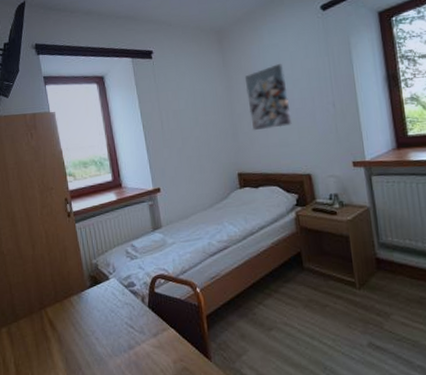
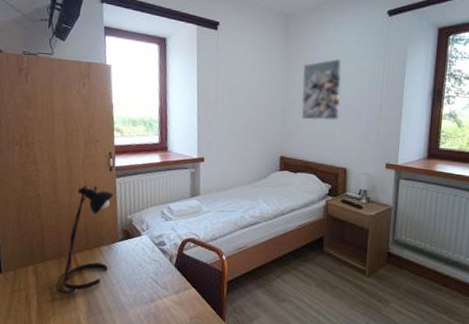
desk lamp: none [31,234,81,353] -> present [55,185,114,295]

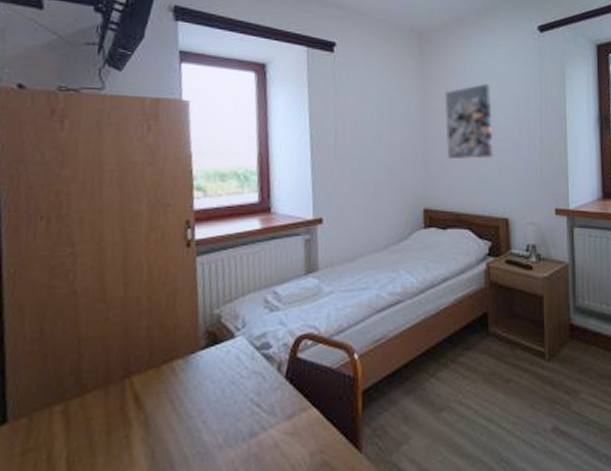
desk lamp: present [55,185,114,295] -> none [98,270,193,444]

